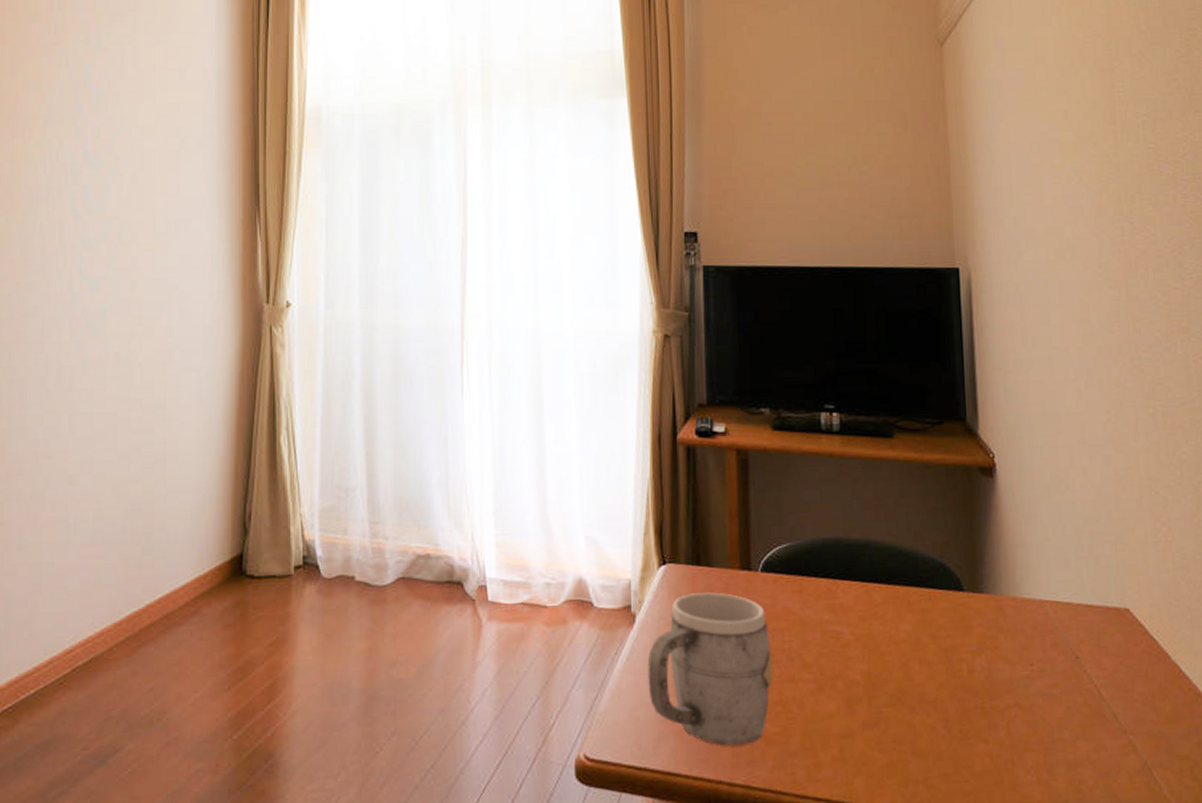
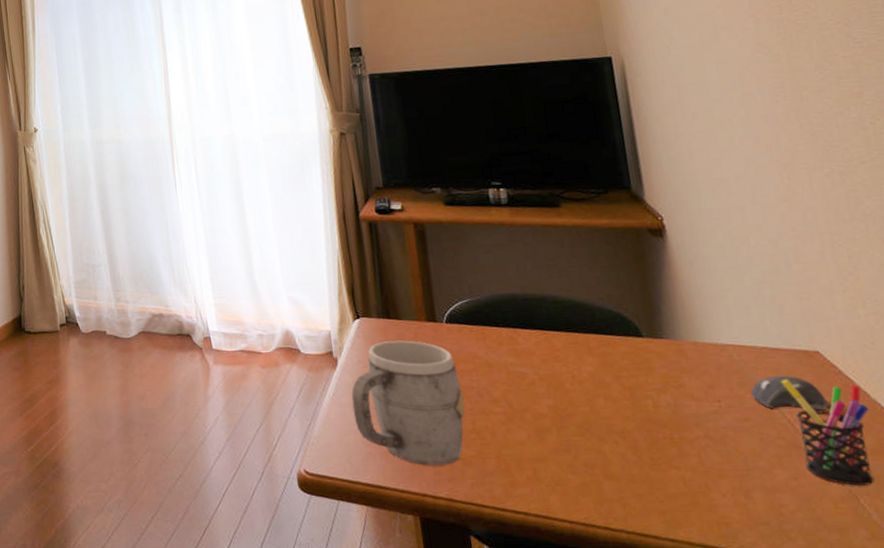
computer mouse: none [1063,635,1133,675] -> present [750,375,829,411]
pen holder: none [1092,640,1169,757] -> present [781,380,875,486]

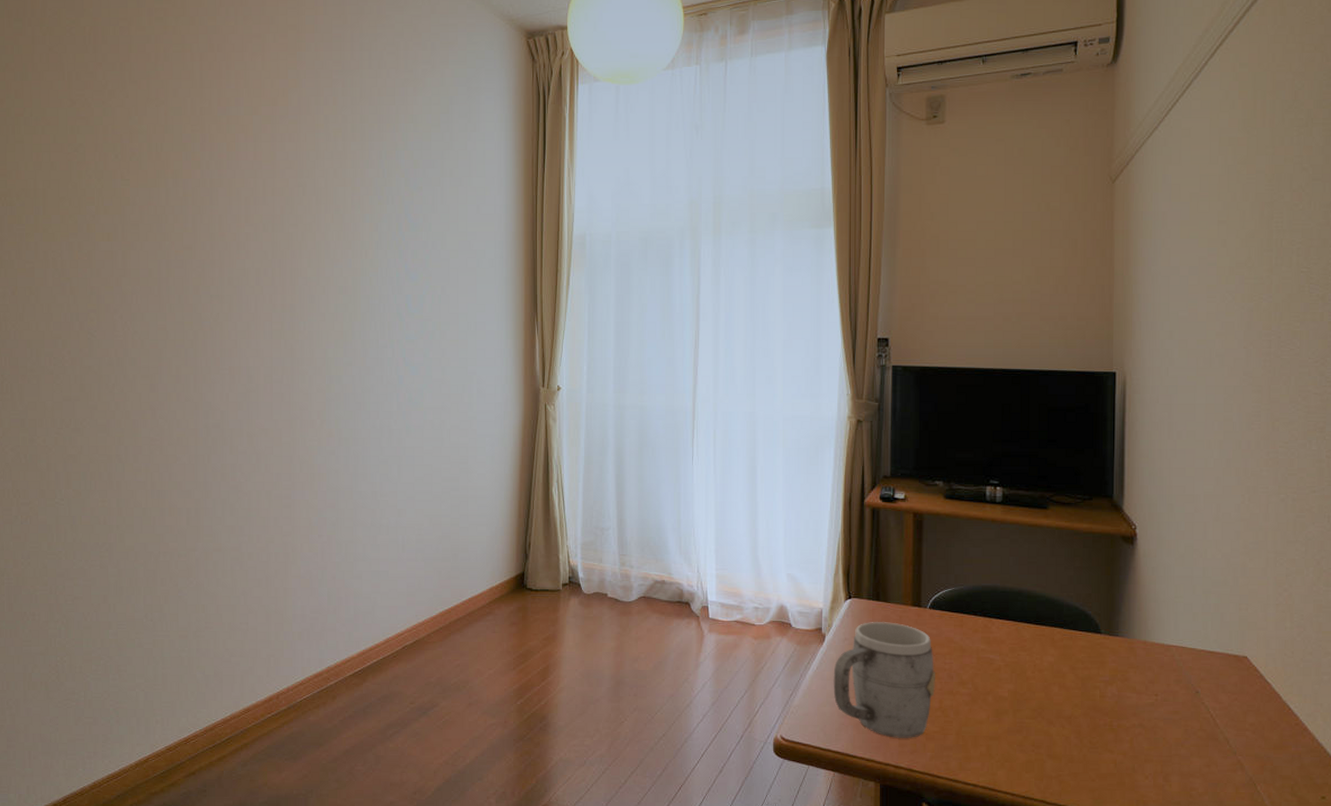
computer mouse: present [750,375,829,411] -> none [1184,675,1247,708]
pen holder: present [781,380,875,486] -> none [1211,680,1279,775]

